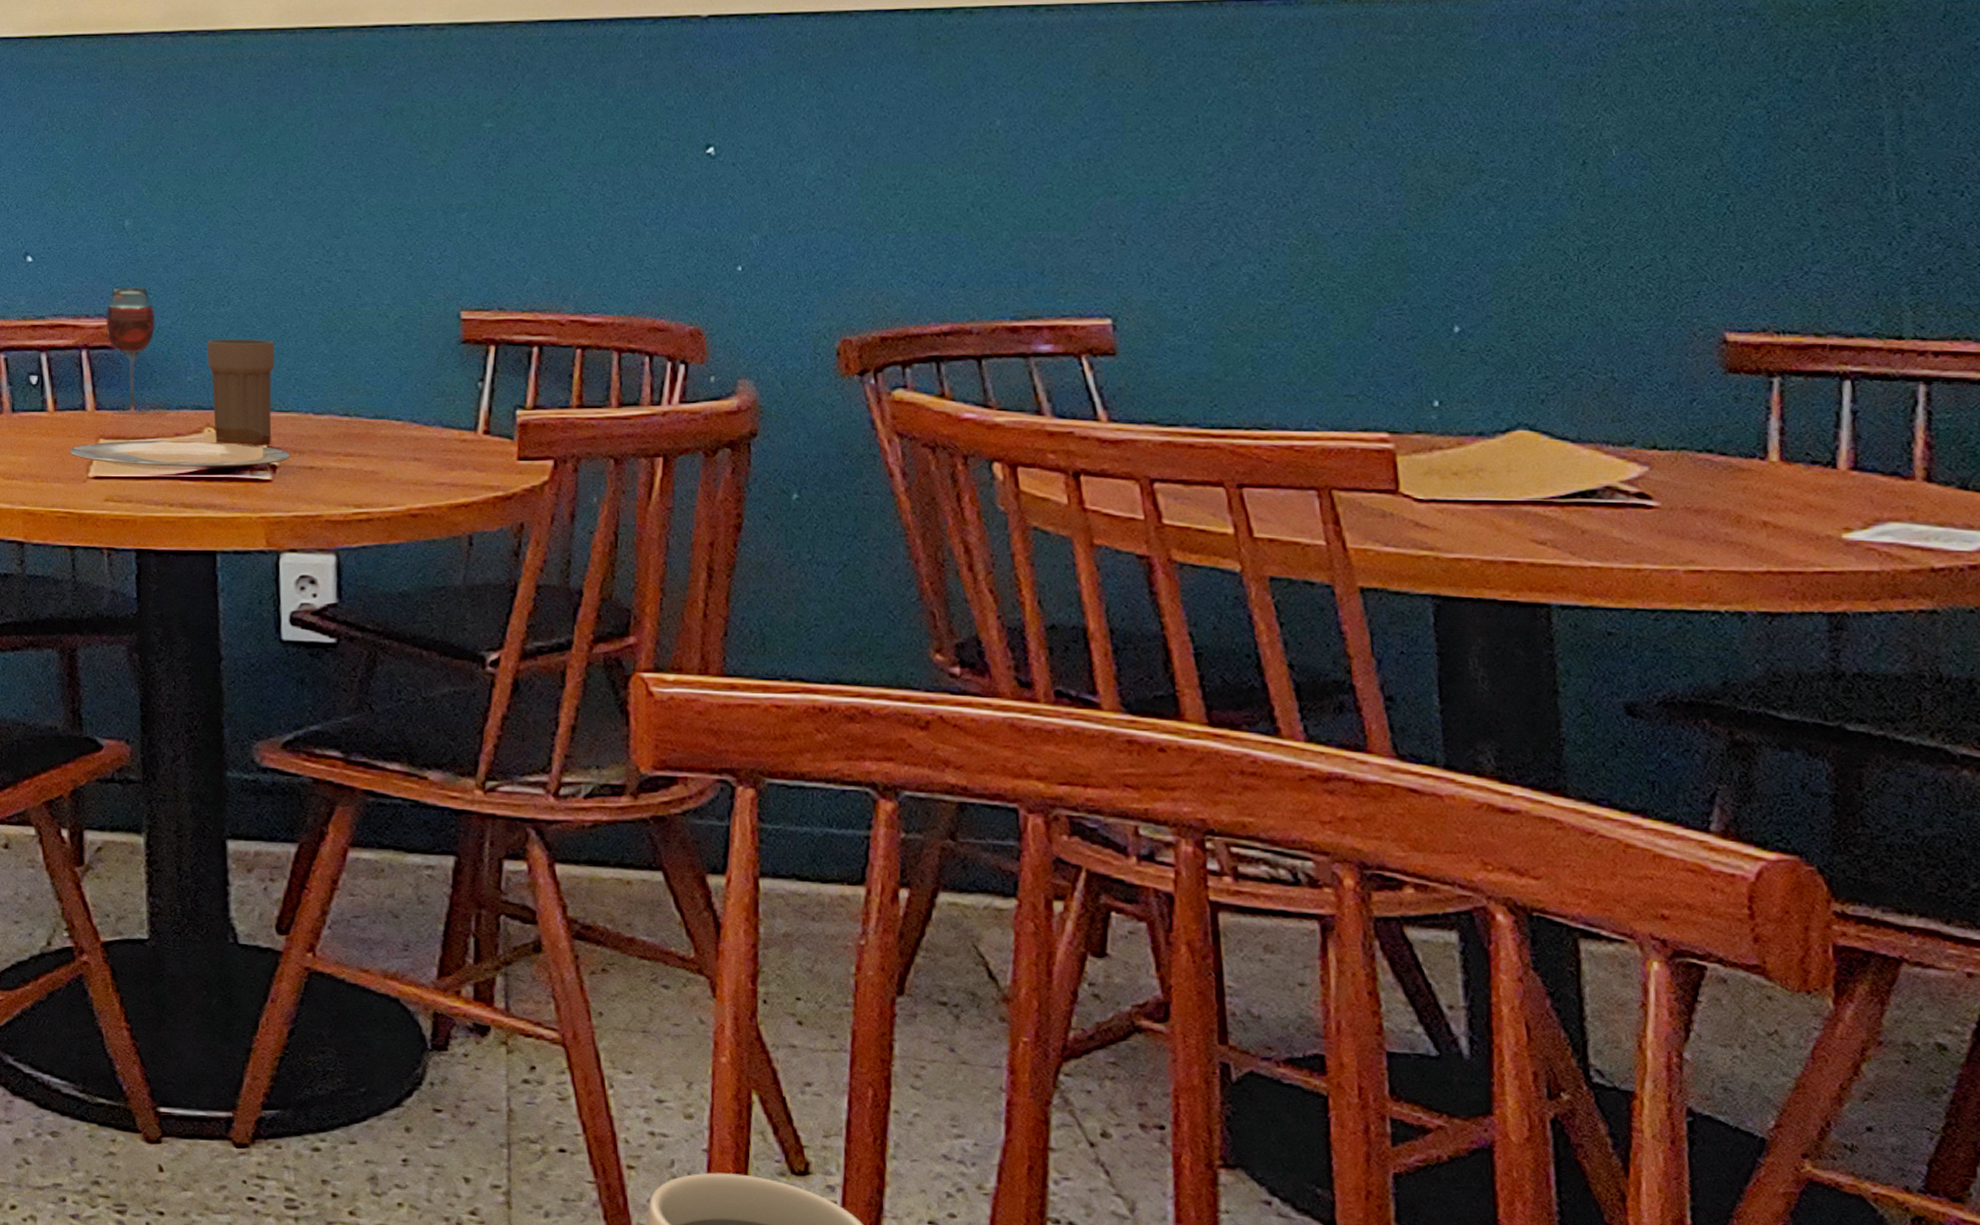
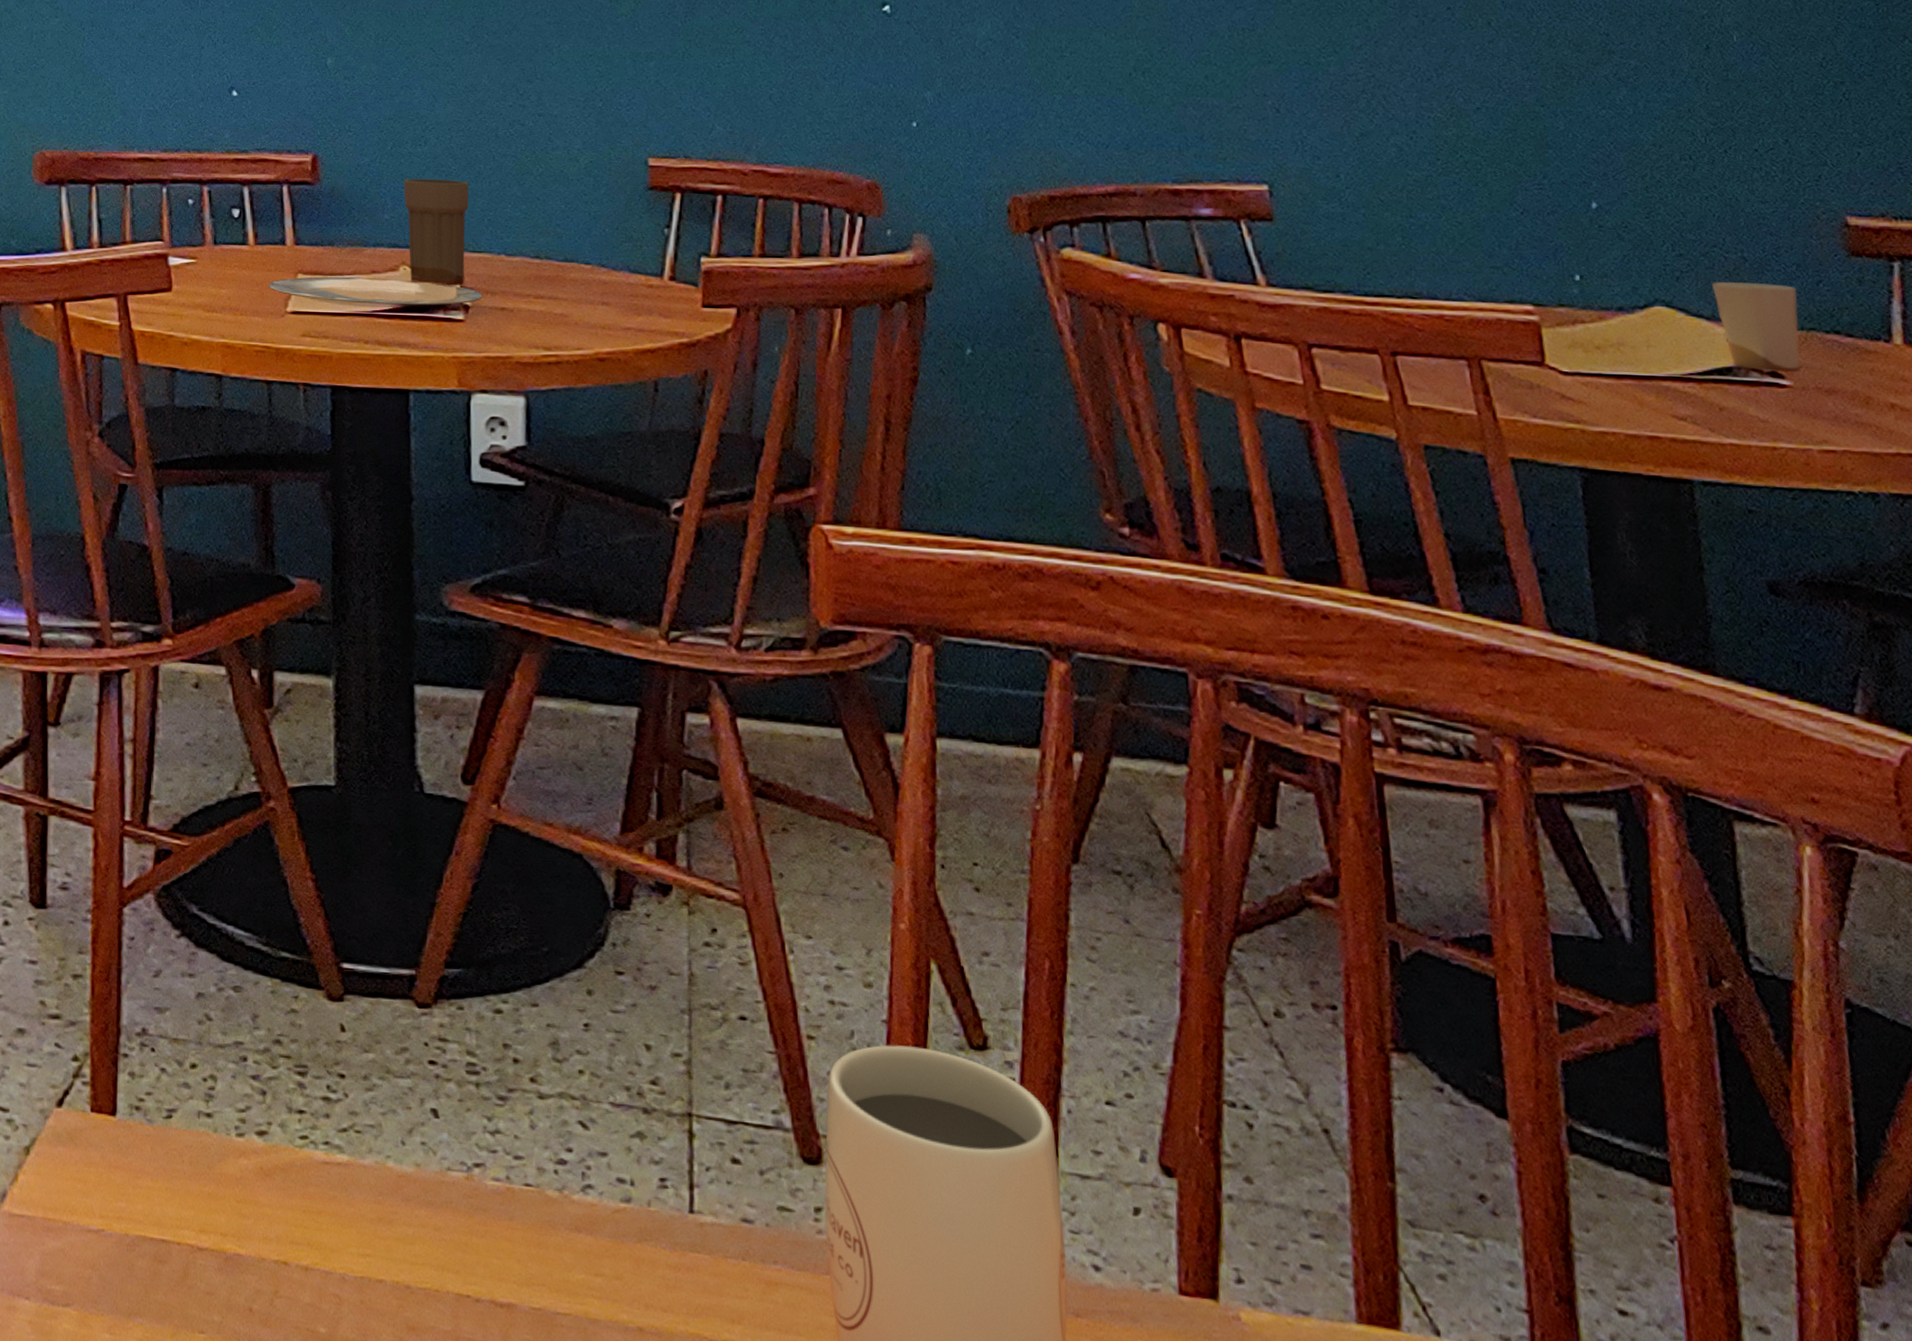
wineglass: present [106,287,156,417] -> none [307,124,355,252]
cup: none [1578,404,1670,493] -> present [1711,282,1801,373]

